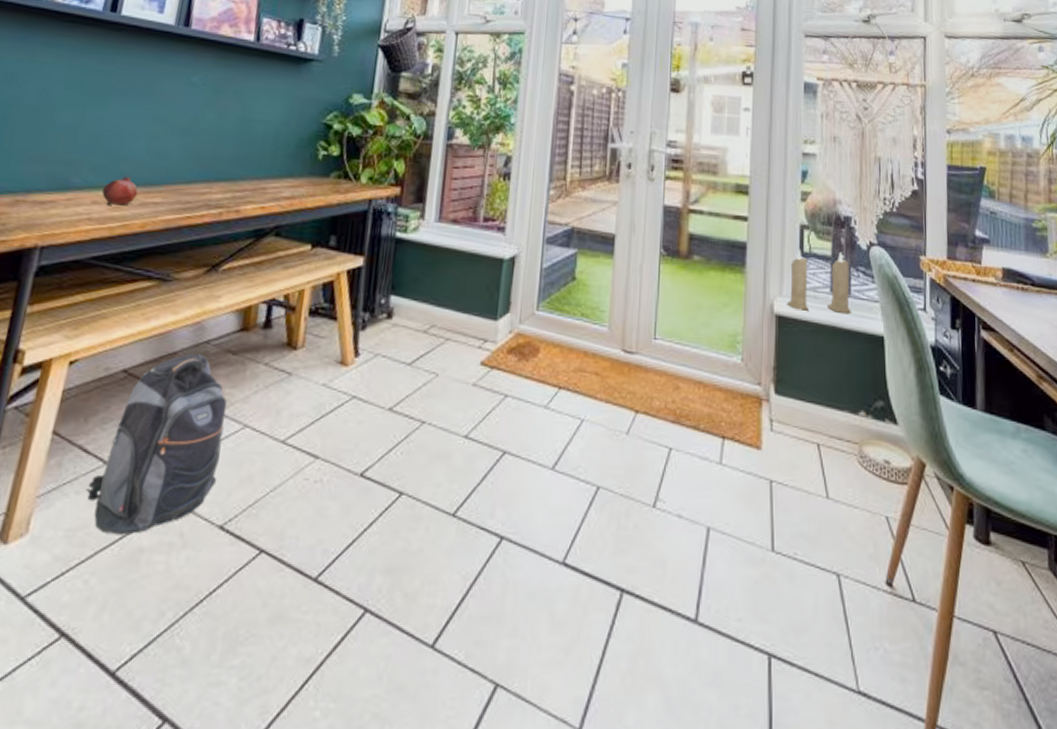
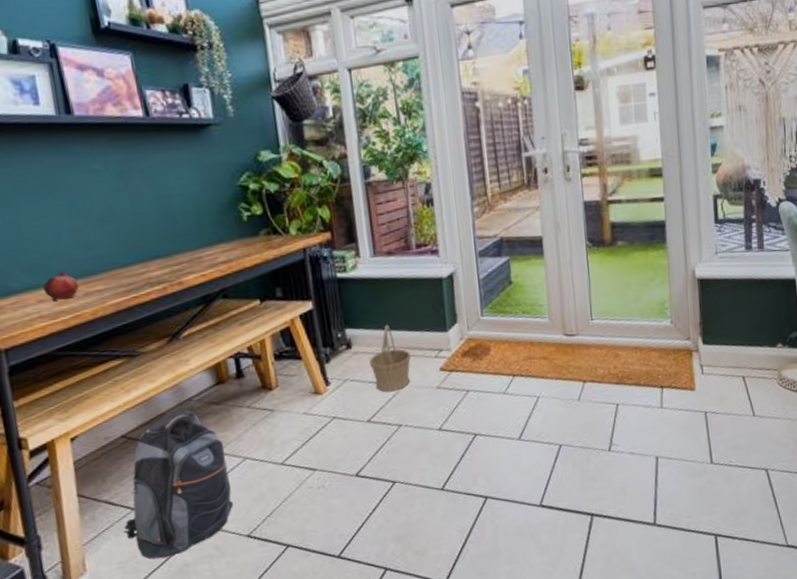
basket: none [407,299,454,379] -> present [369,324,412,392]
candle: present [786,248,851,313] -> none [706,212,765,272]

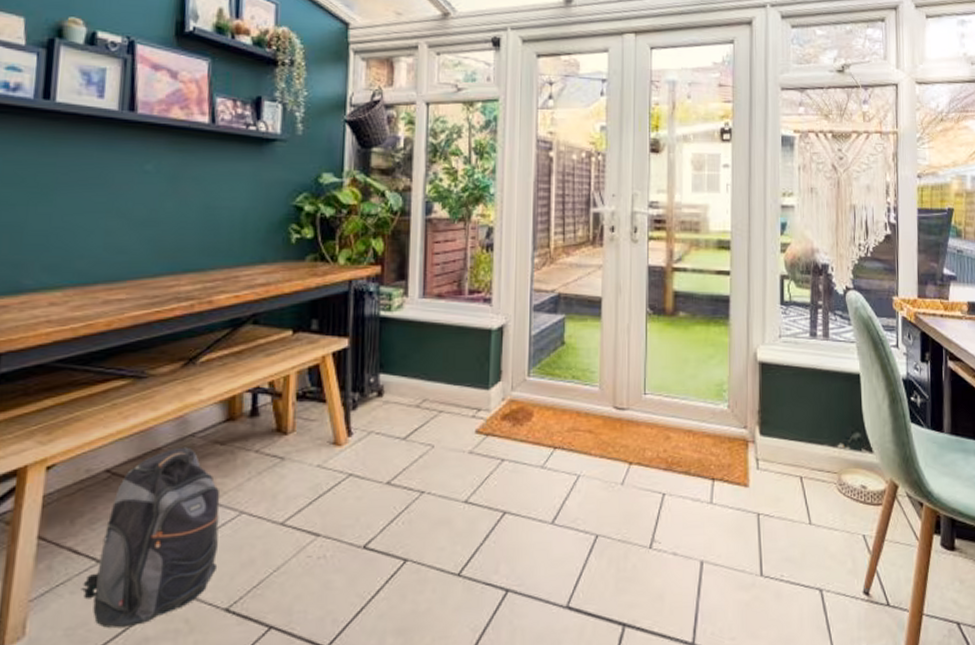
fruit: present [43,270,80,301] -> none [59,273,100,305]
basket: present [369,324,412,392] -> none [400,373,447,452]

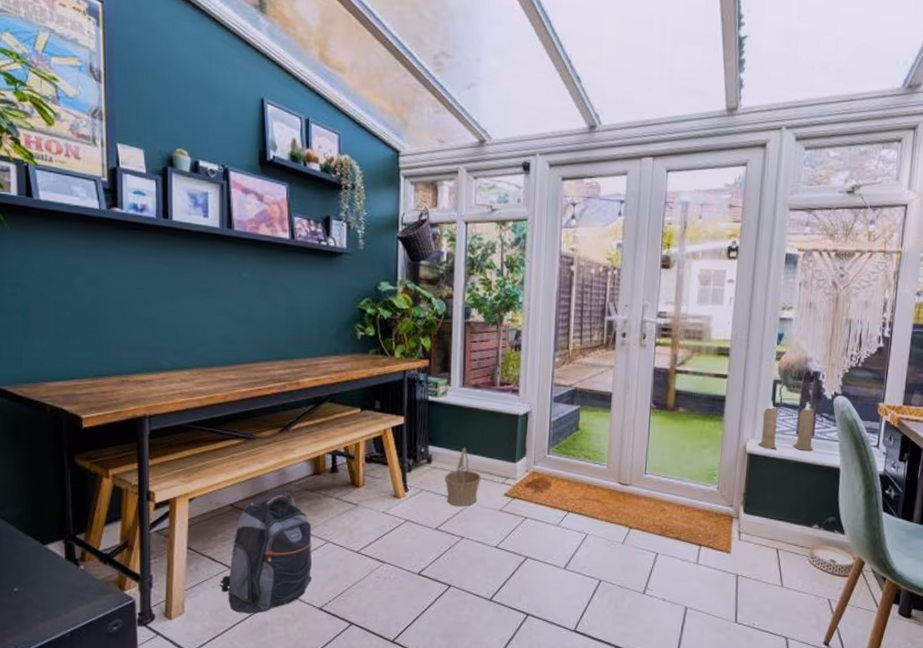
basket: none [400,373,447,452] -> present [445,447,482,507]
candle: none [769,298,829,356] -> present [757,400,815,451]

